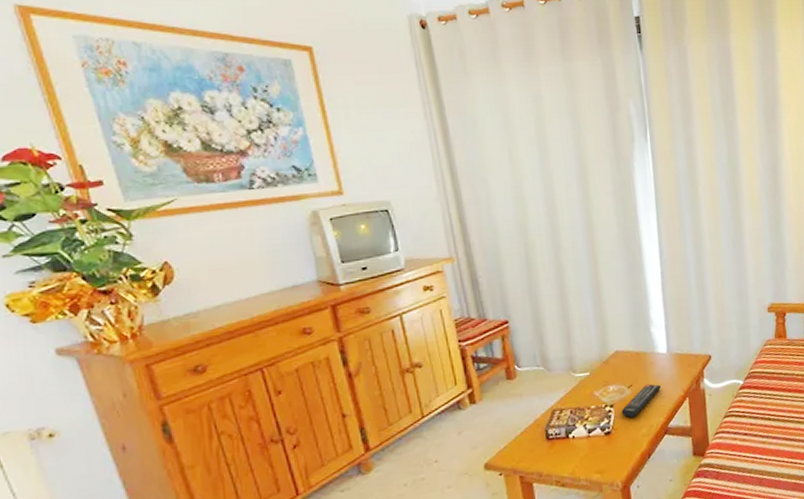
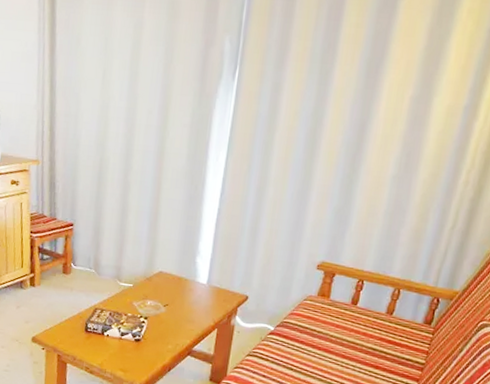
remote control: present [621,384,661,418] -> none [153,307,194,333]

